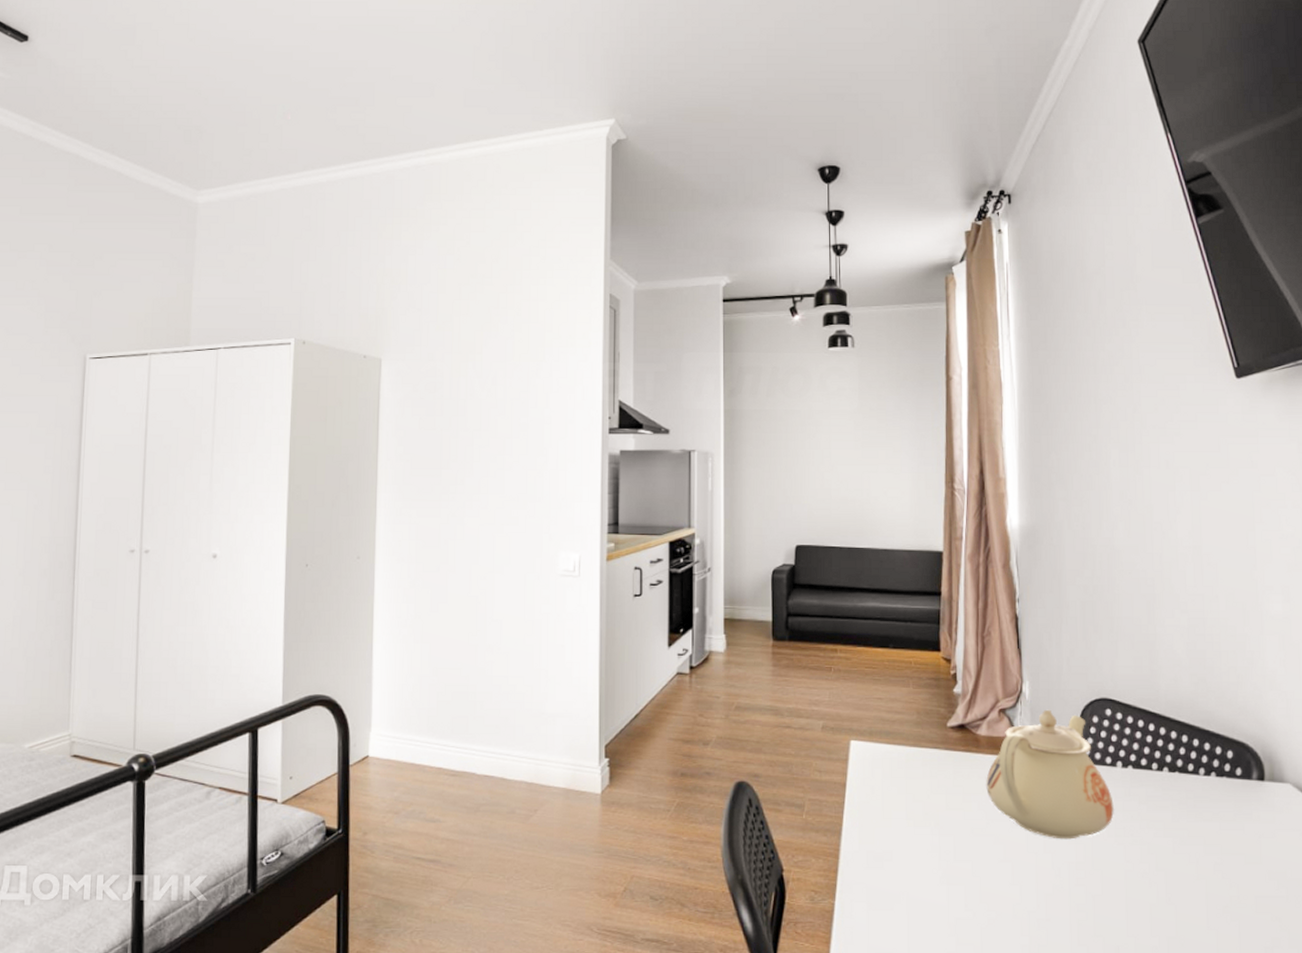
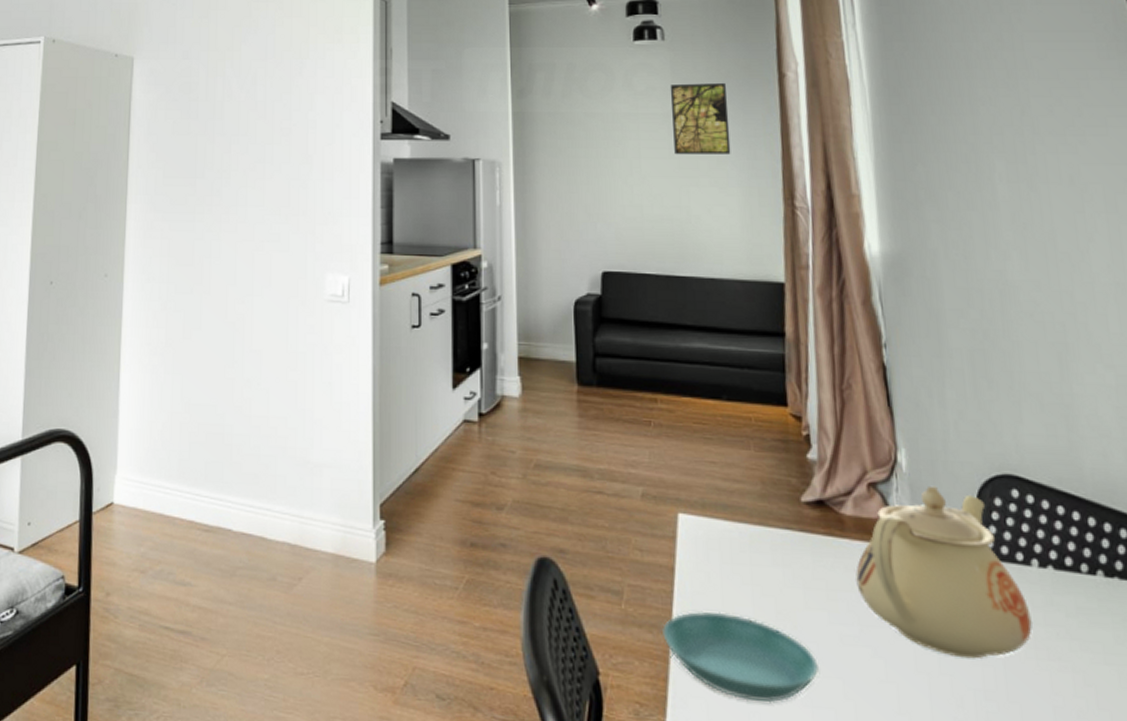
saucer: none [833,816,954,884] -> present [661,611,819,703]
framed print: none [857,384,905,446] -> present [670,82,731,155]

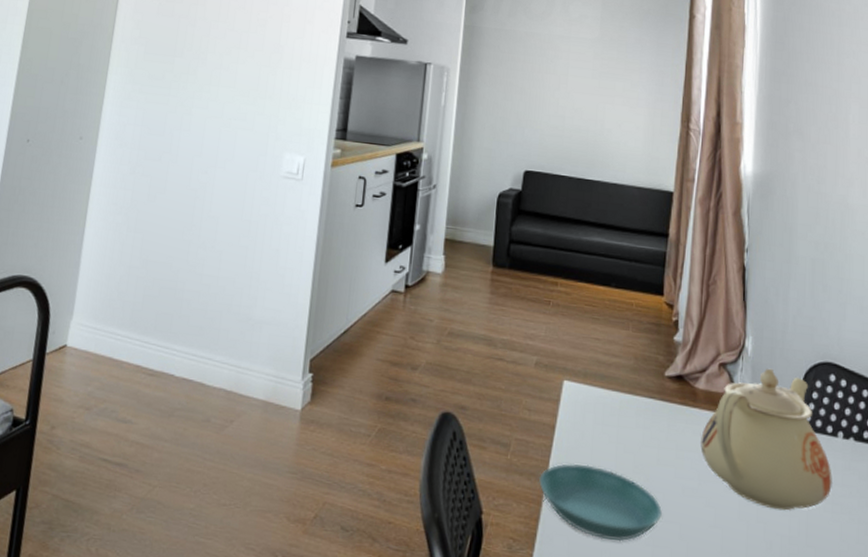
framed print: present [670,82,731,155] -> none [597,15,646,80]

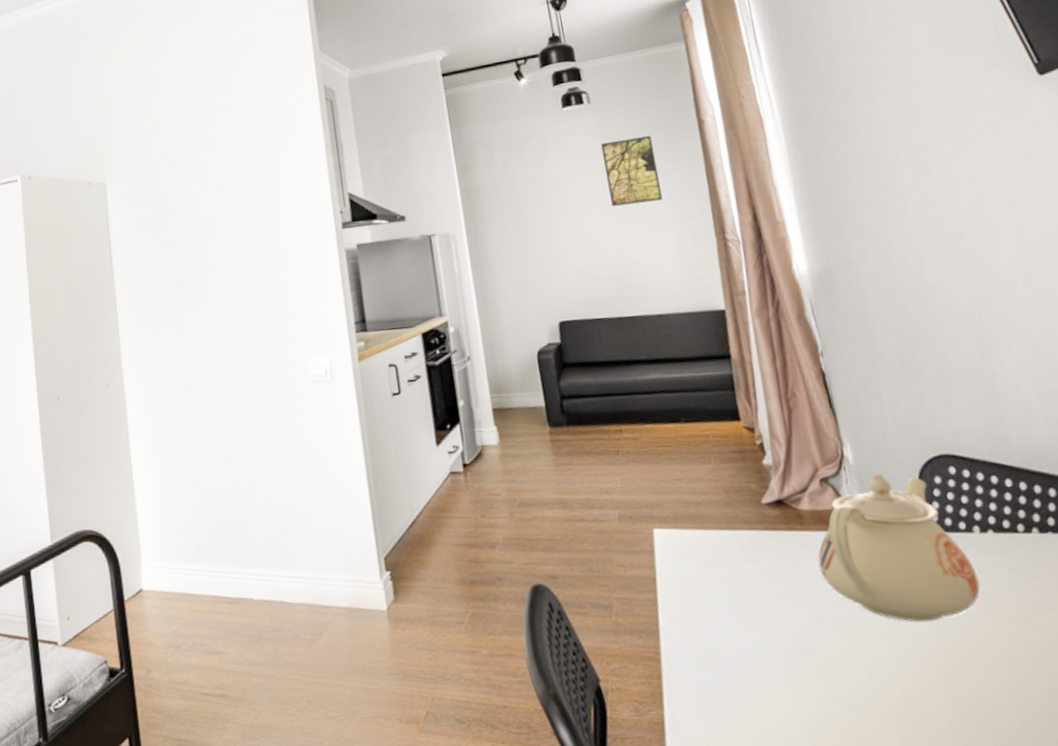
saucer: present [538,463,662,542] -> none [650,611,795,687]
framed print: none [597,15,646,80] -> present [600,135,663,207]

